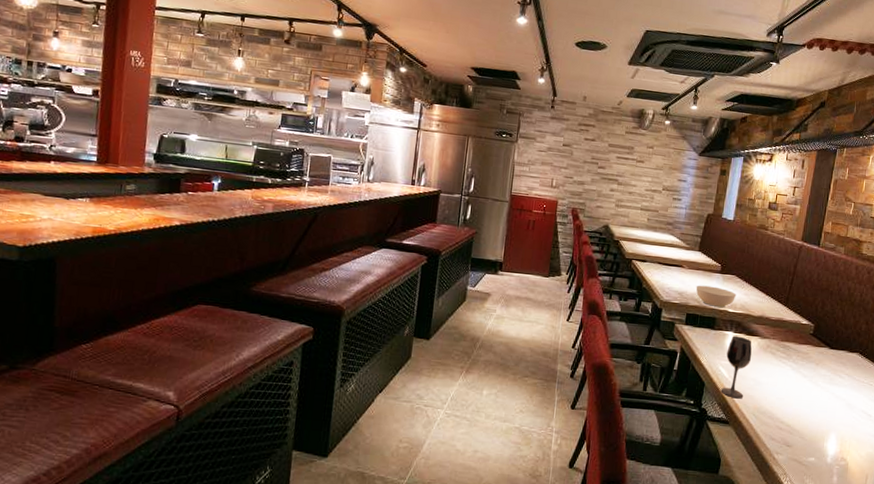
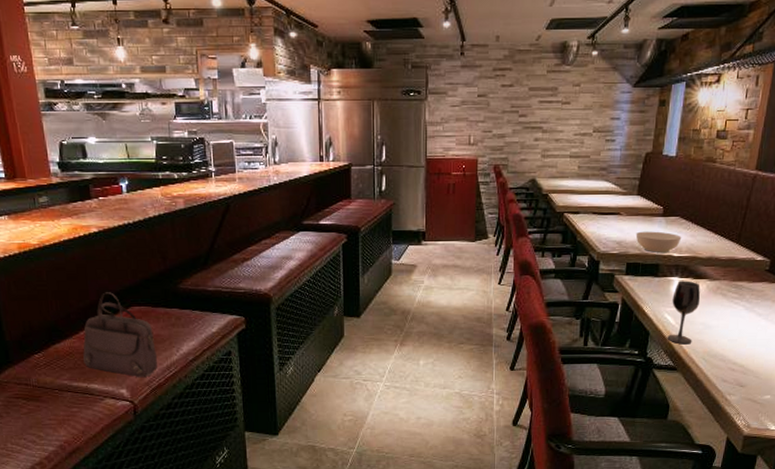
handbag: none [134,287,215,381] -> present [83,292,157,377]

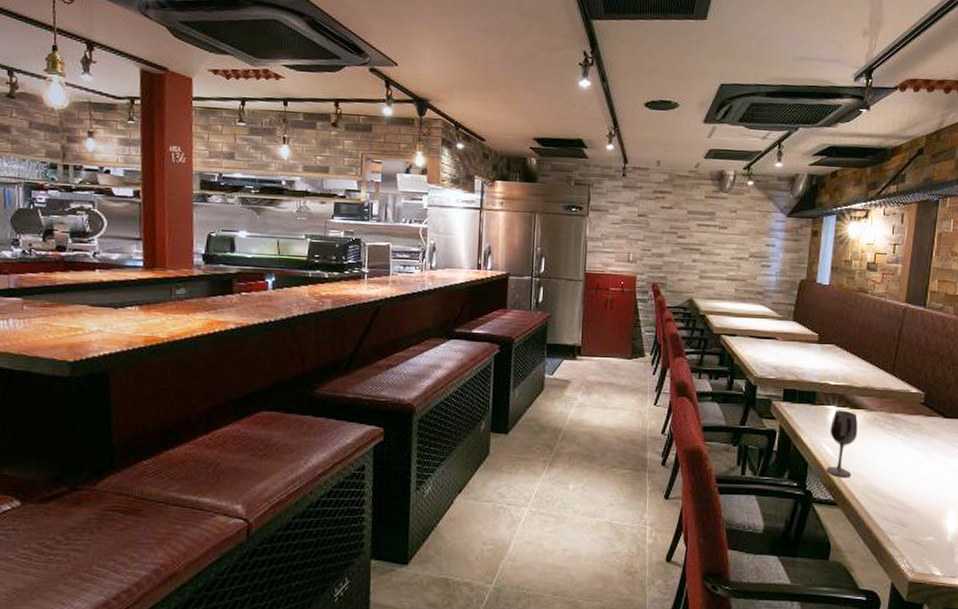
handbag: present [83,292,157,377] -> none [198,394,282,491]
bowl: present [635,231,682,253] -> none [792,357,837,380]

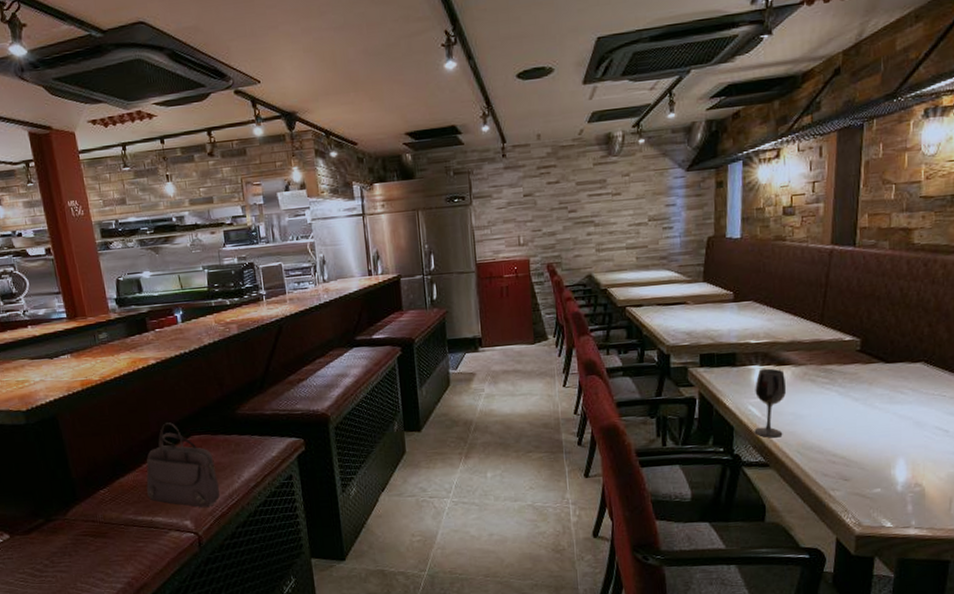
handbag: none [198,394,282,491] -> present [146,422,220,507]

